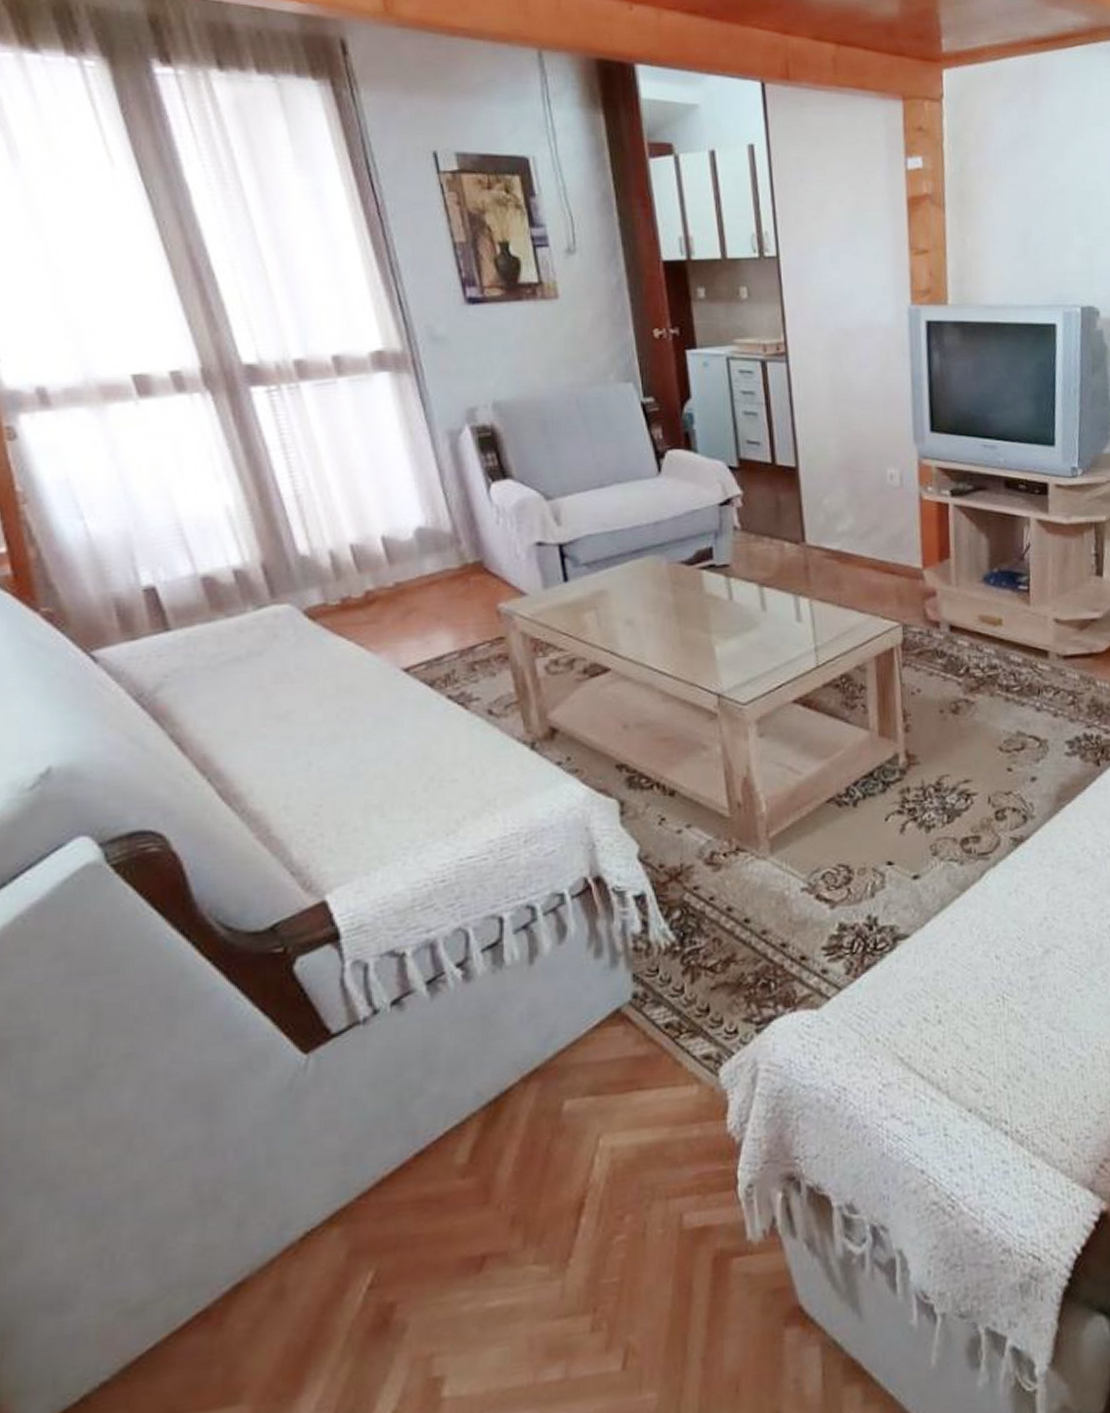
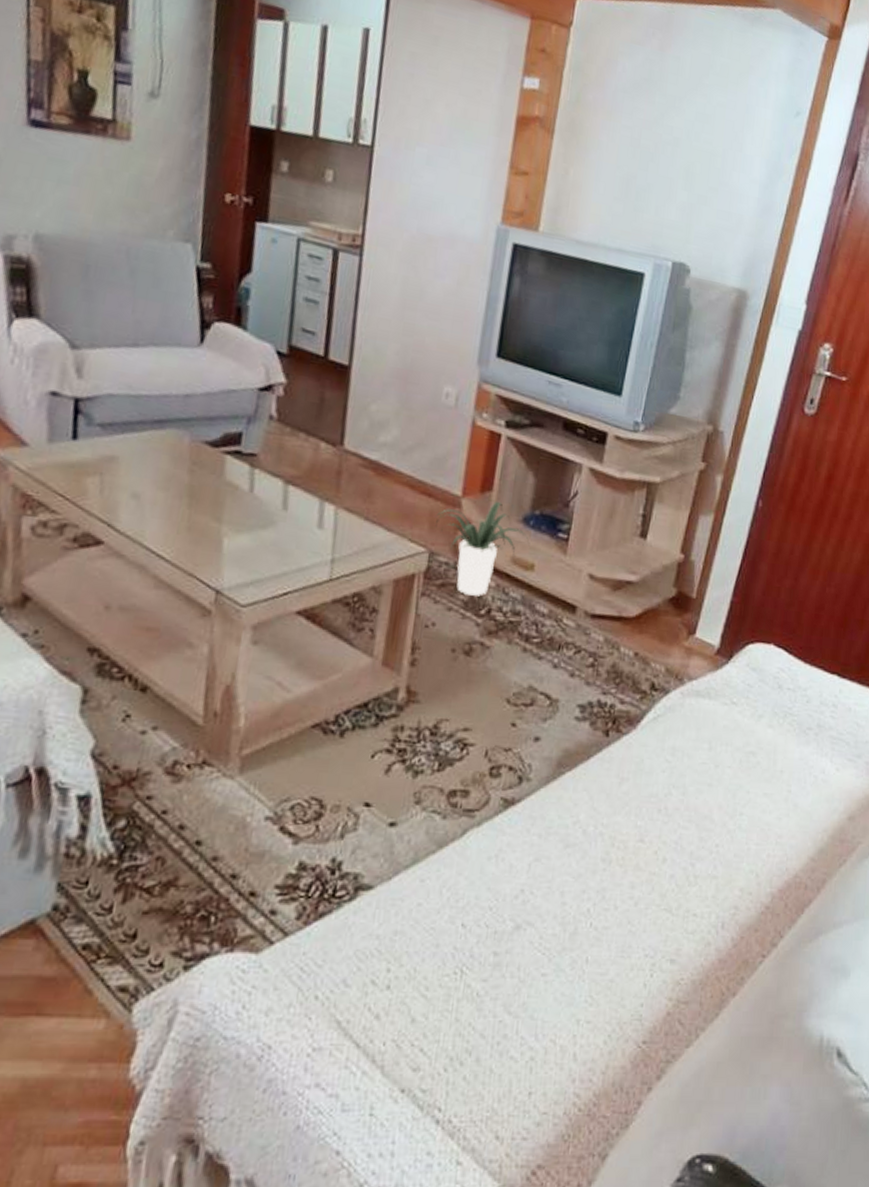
potted plant: none [902,566,993,659] -> present [435,500,529,596]

